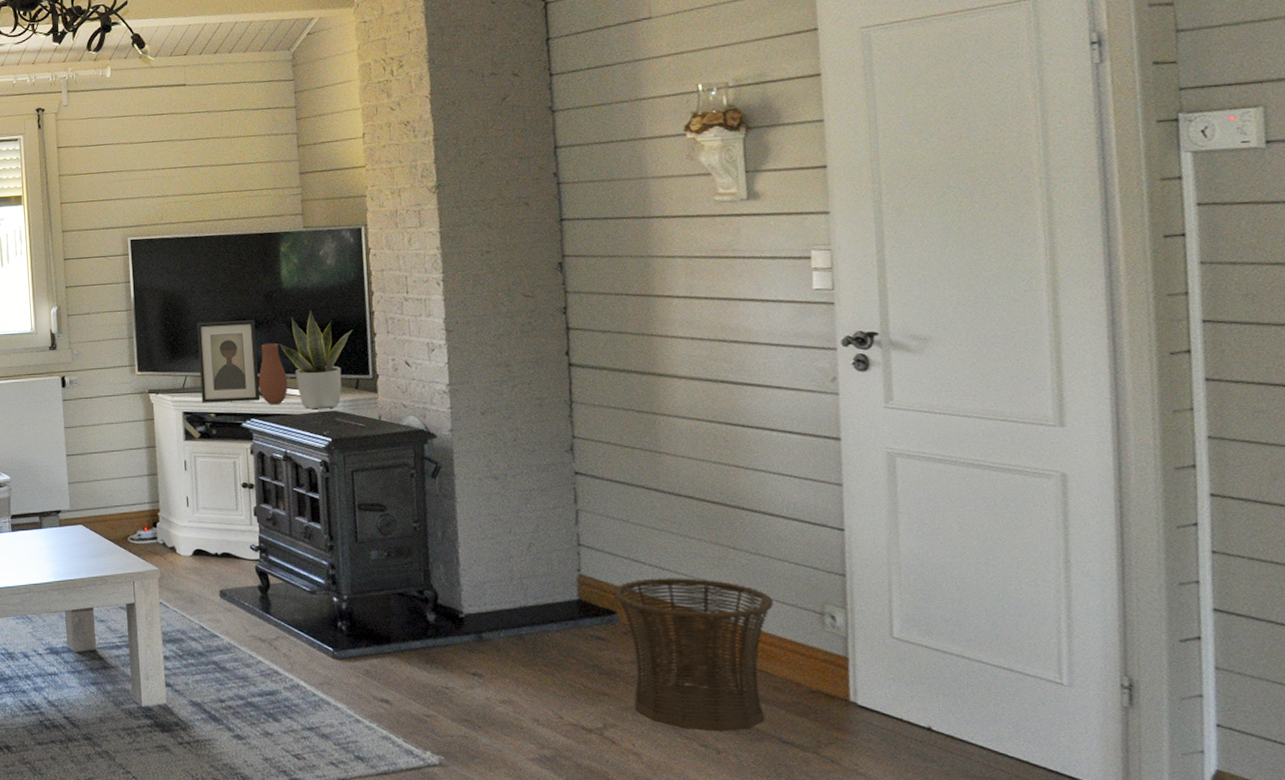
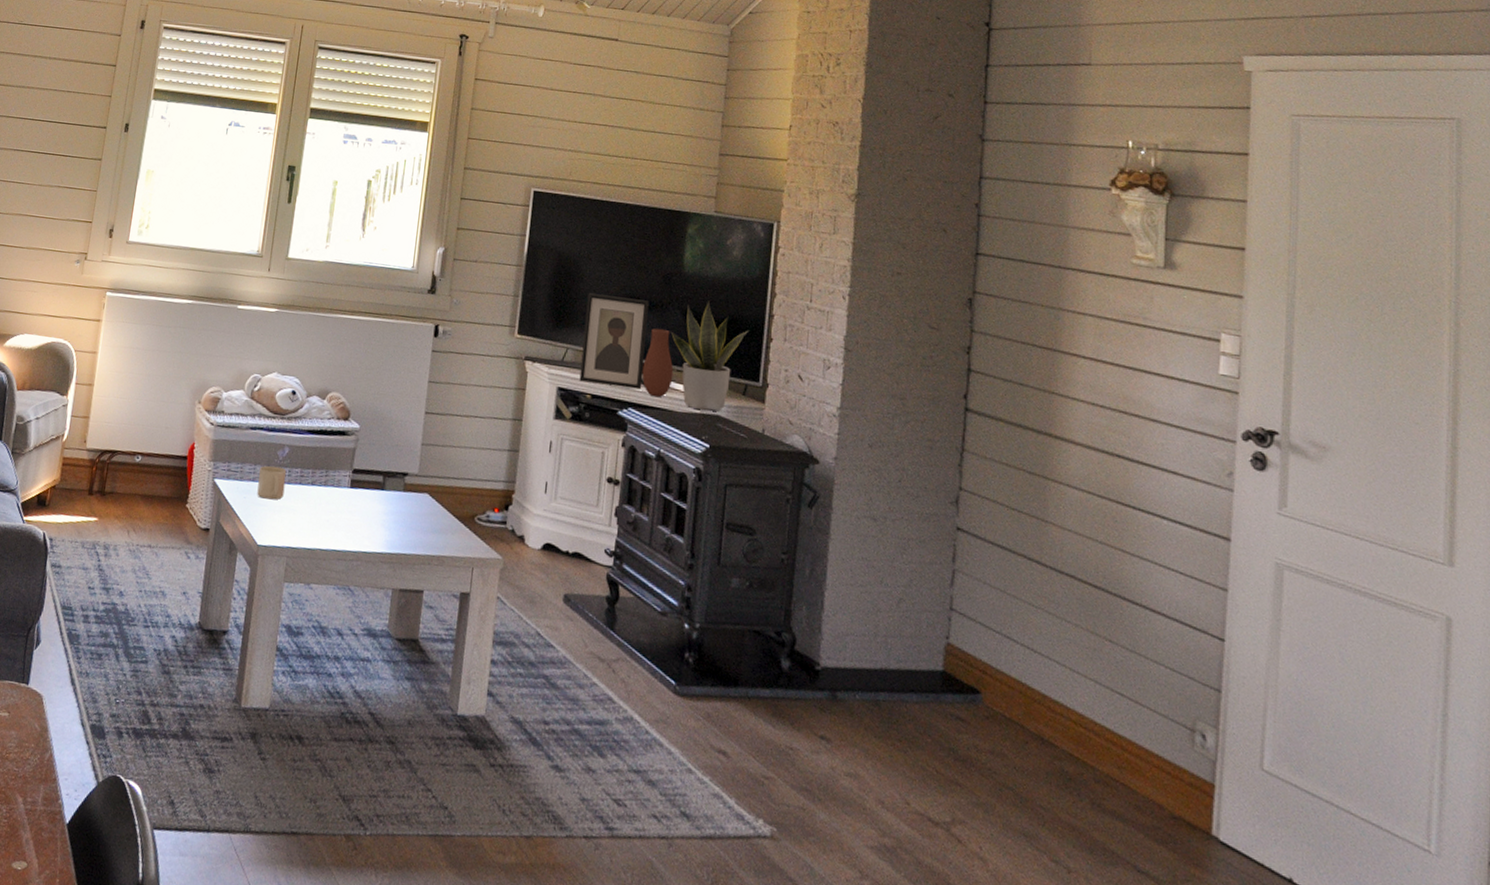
basket: present [613,578,774,731] -> none [980,659,1145,849]

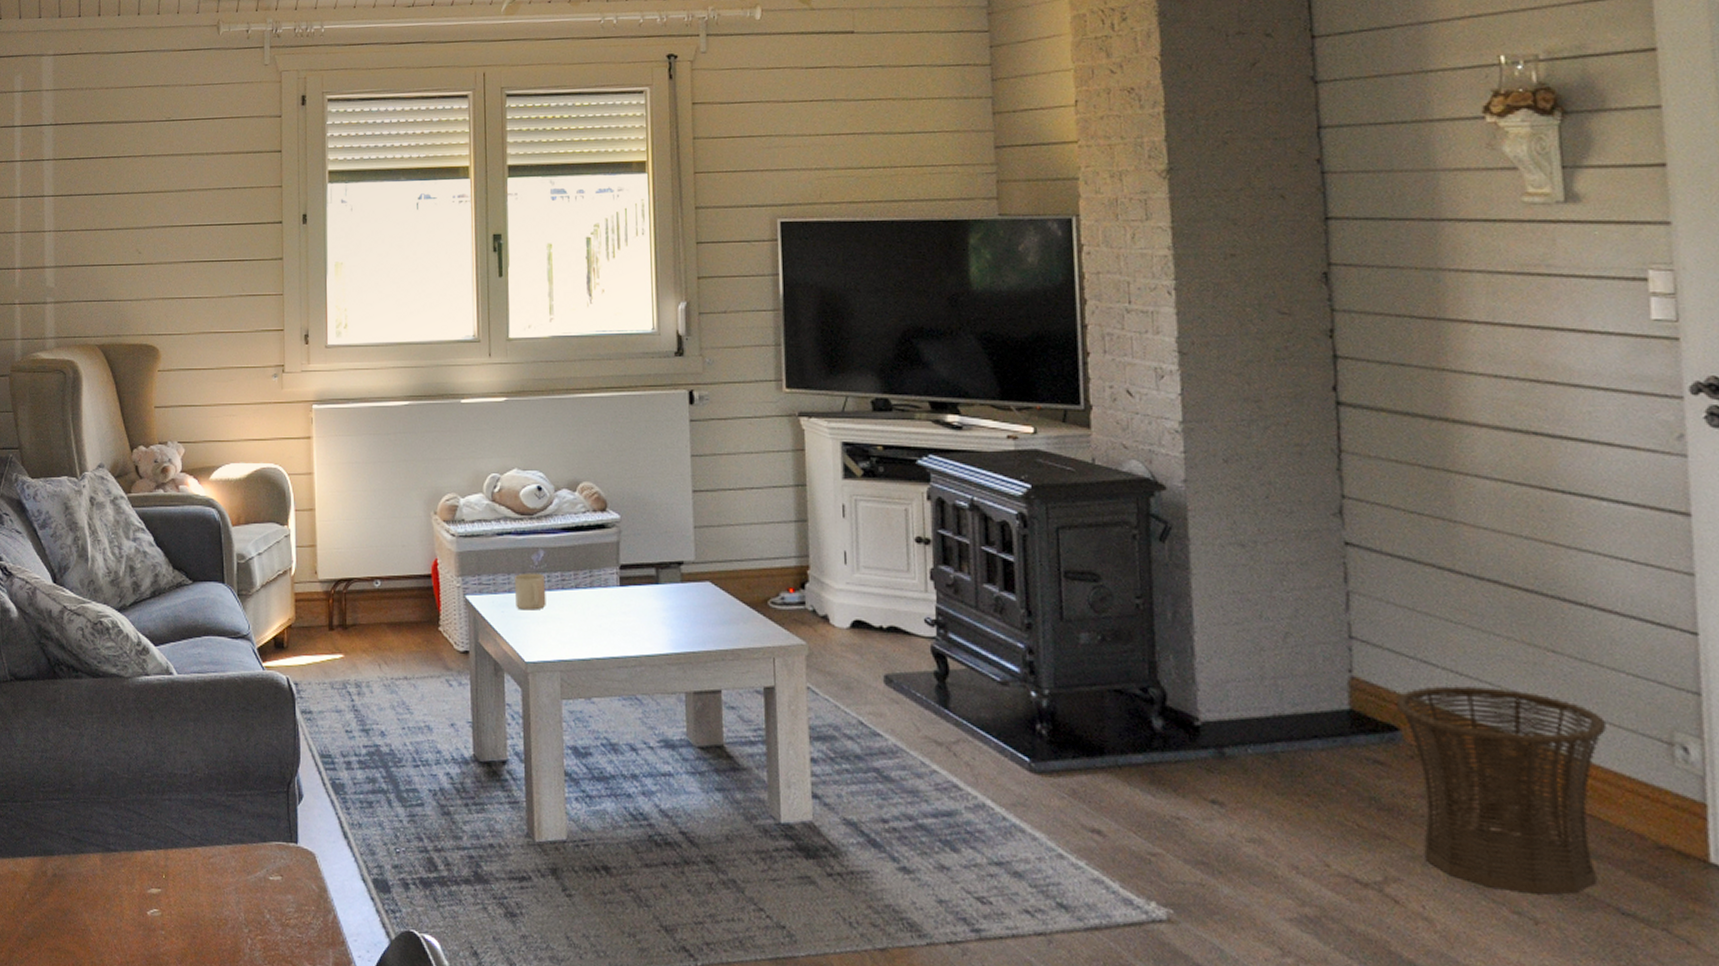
picture frame: present [579,293,649,390] -> none [861,329,941,434]
vase: present [642,328,674,398] -> none [938,358,977,439]
potted plant: present [670,300,750,412] -> none [966,319,1061,447]
basket: none [980,659,1145,849] -> present [1395,686,1607,895]

